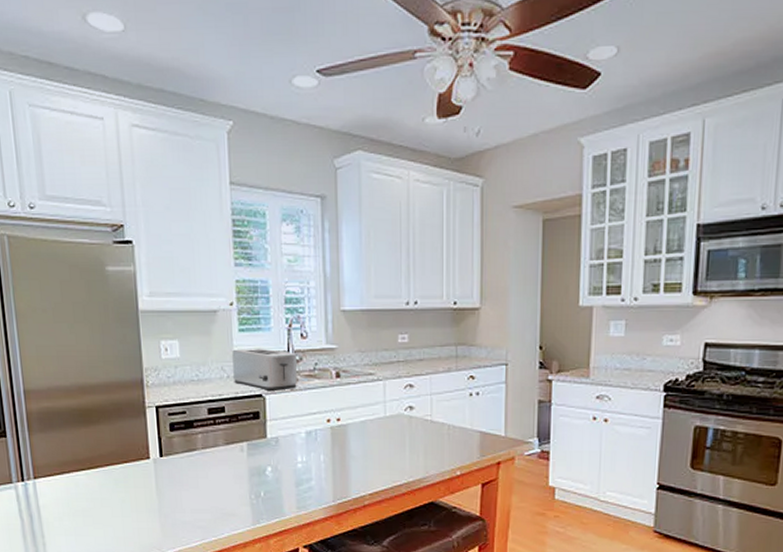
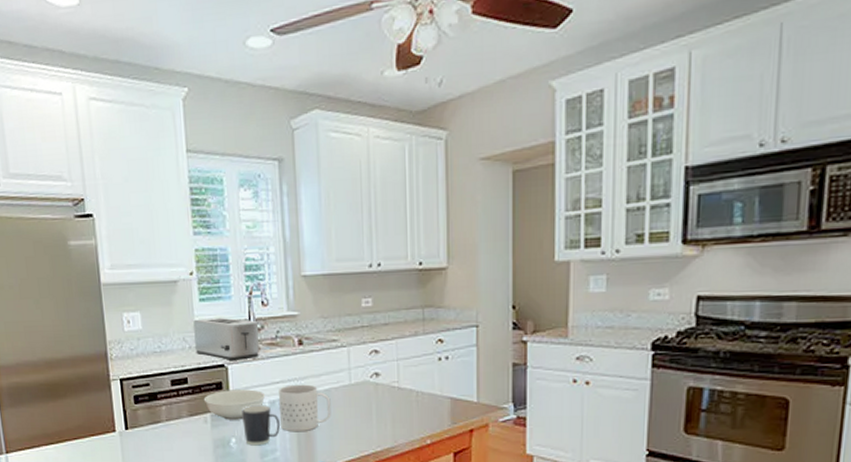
bowl: none [240,419,303,449] -> present [203,389,266,420]
mug: none [278,435,317,475] -> present [242,405,281,446]
mug: none [315,416,366,462] -> present [279,384,331,432]

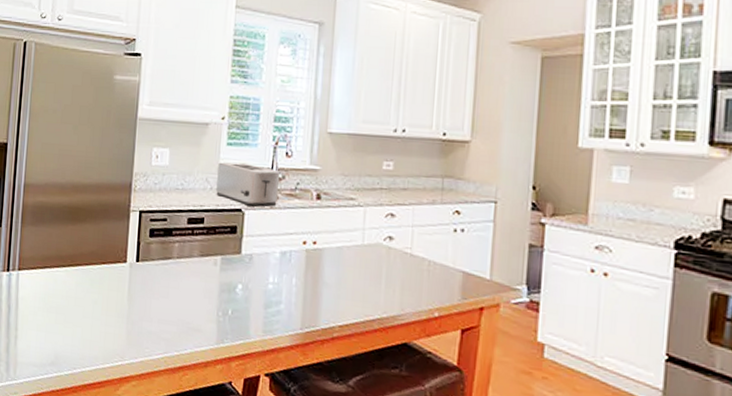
bowl: present [203,389,266,420] -> none [216,235,278,267]
mug: present [242,405,281,446] -> none [251,253,289,296]
mug: present [279,384,331,432] -> none [289,237,342,287]

